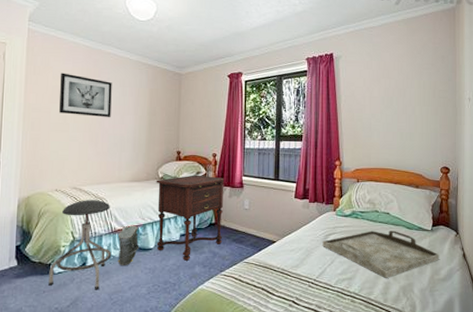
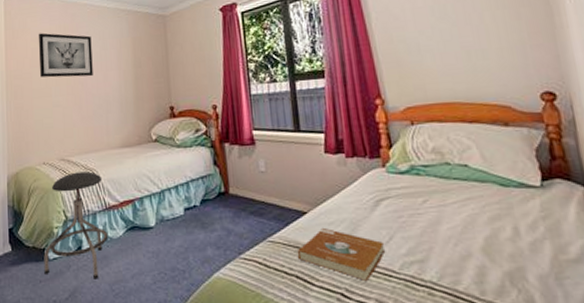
bag: present [118,225,140,265] -> none [114,199,139,248]
side table: present [156,175,225,261] -> none [149,133,237,241]
book: none [264,253,328,292] -> present [297,227,386,281]
serving tray: present [322,231,440,278] -> none [372,190,564,260]

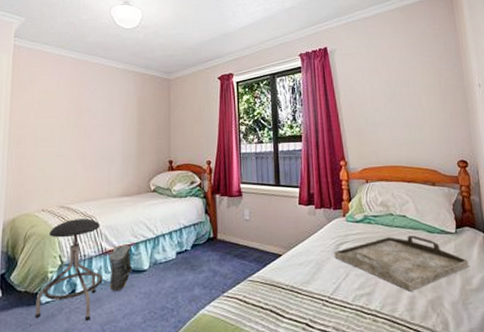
wall art: present [39,33,93,78] -> none [45,86,99,130]
bag: none [114,199,139,248] -> present [109,244,133,291]
book: present [297,227,386,281] -> none [272,267,343,312]
serving tray: none [372,190,564,260] -> present [334,235,469,291]

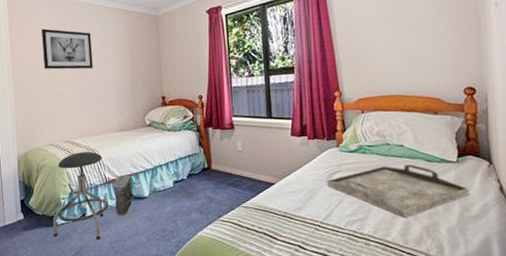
wall art: none [45,86,99,130] -> present [42,28,93,70]

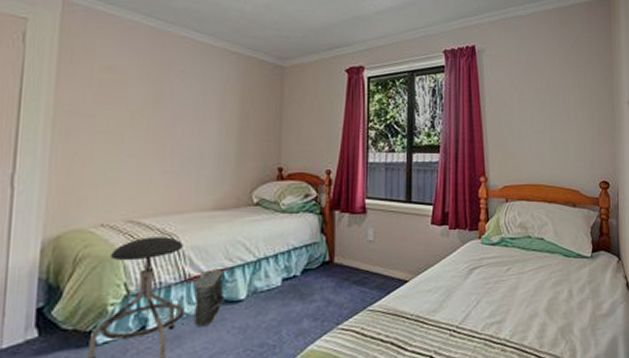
wall art: present [42,28,93,70] -> none [109,62,188,125]
serving tray: present [327,164,470,218] -> none [466,260,601,318]

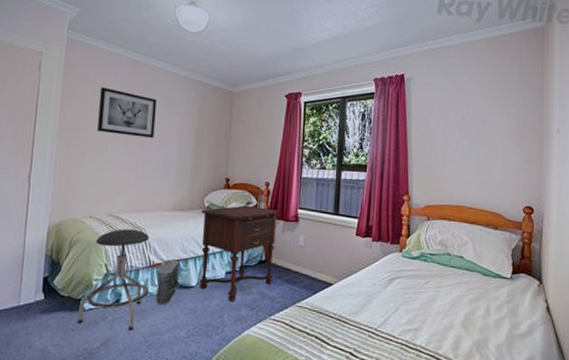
wall art: none [109,62,188,125] -> present [97,87,157,139]
side table: none [249,198,342,313] -> present [200,205,278,302]

